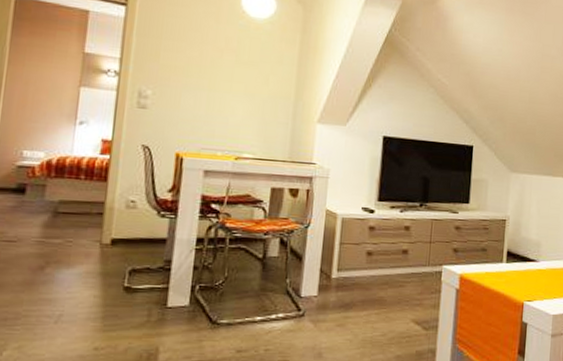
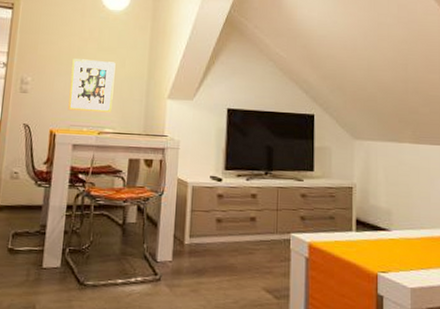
wall art: none [198,71,258,136] -> present [68,58,116,113]

